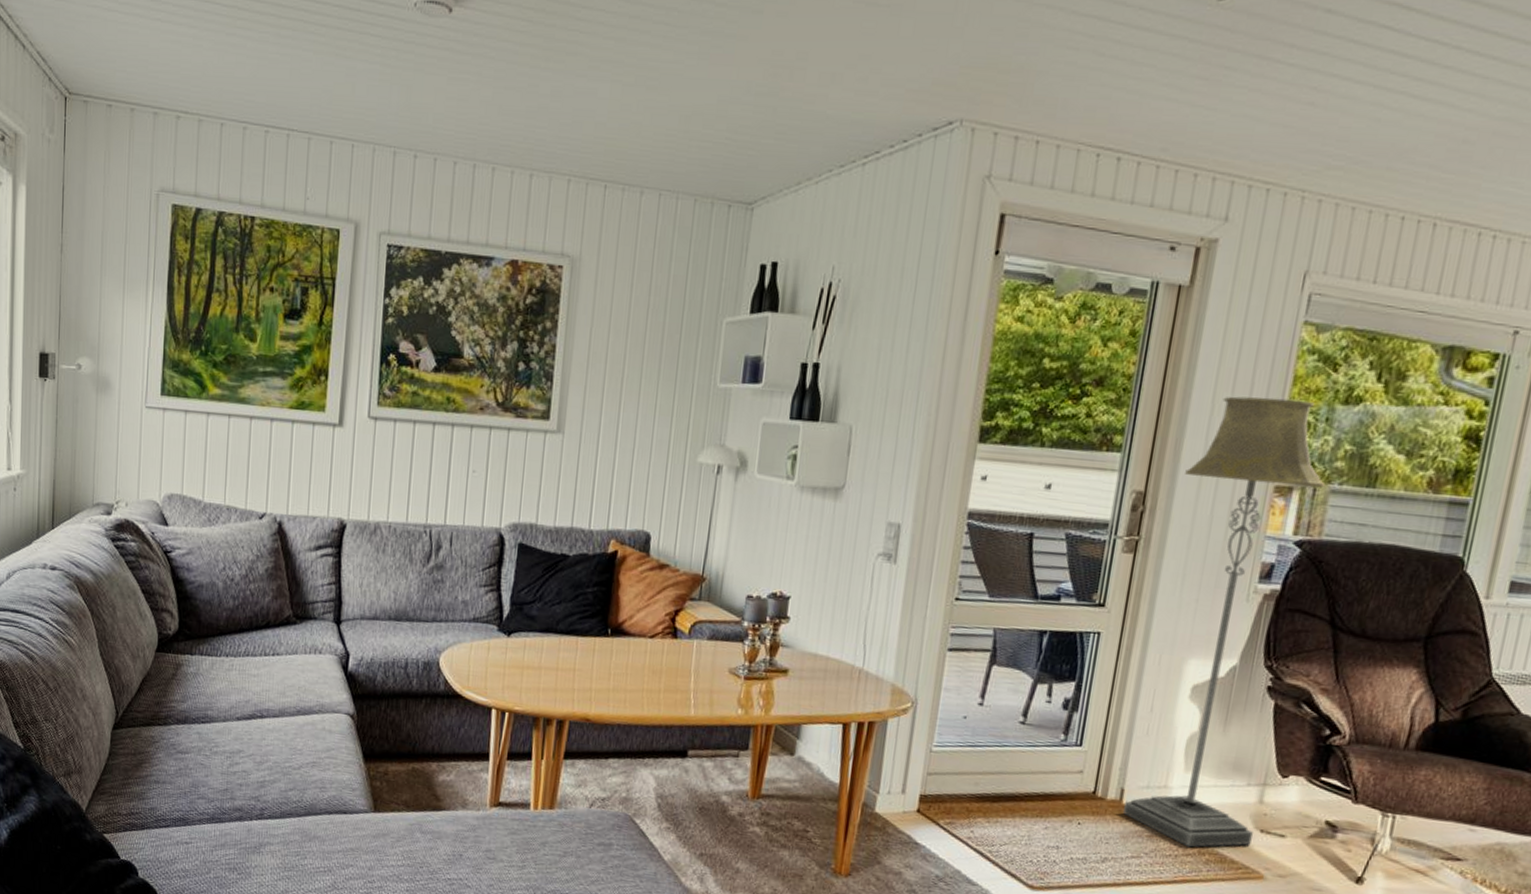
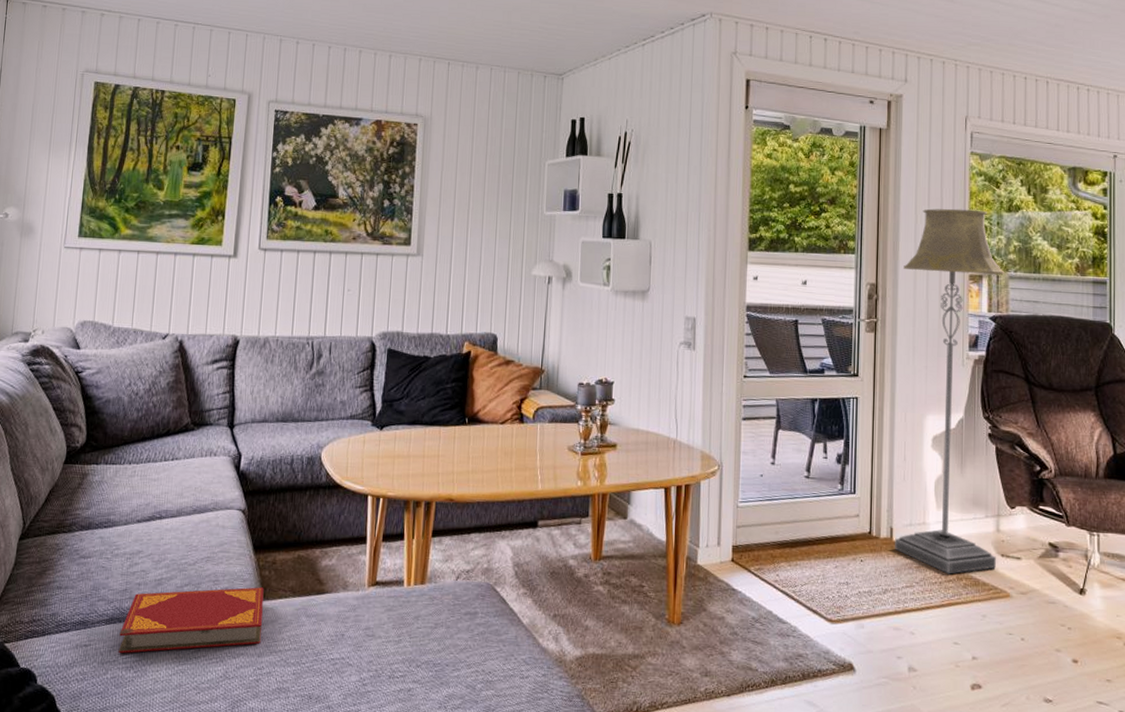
hardback book: none [220,794,375,857] -> present [118,587,264,654]

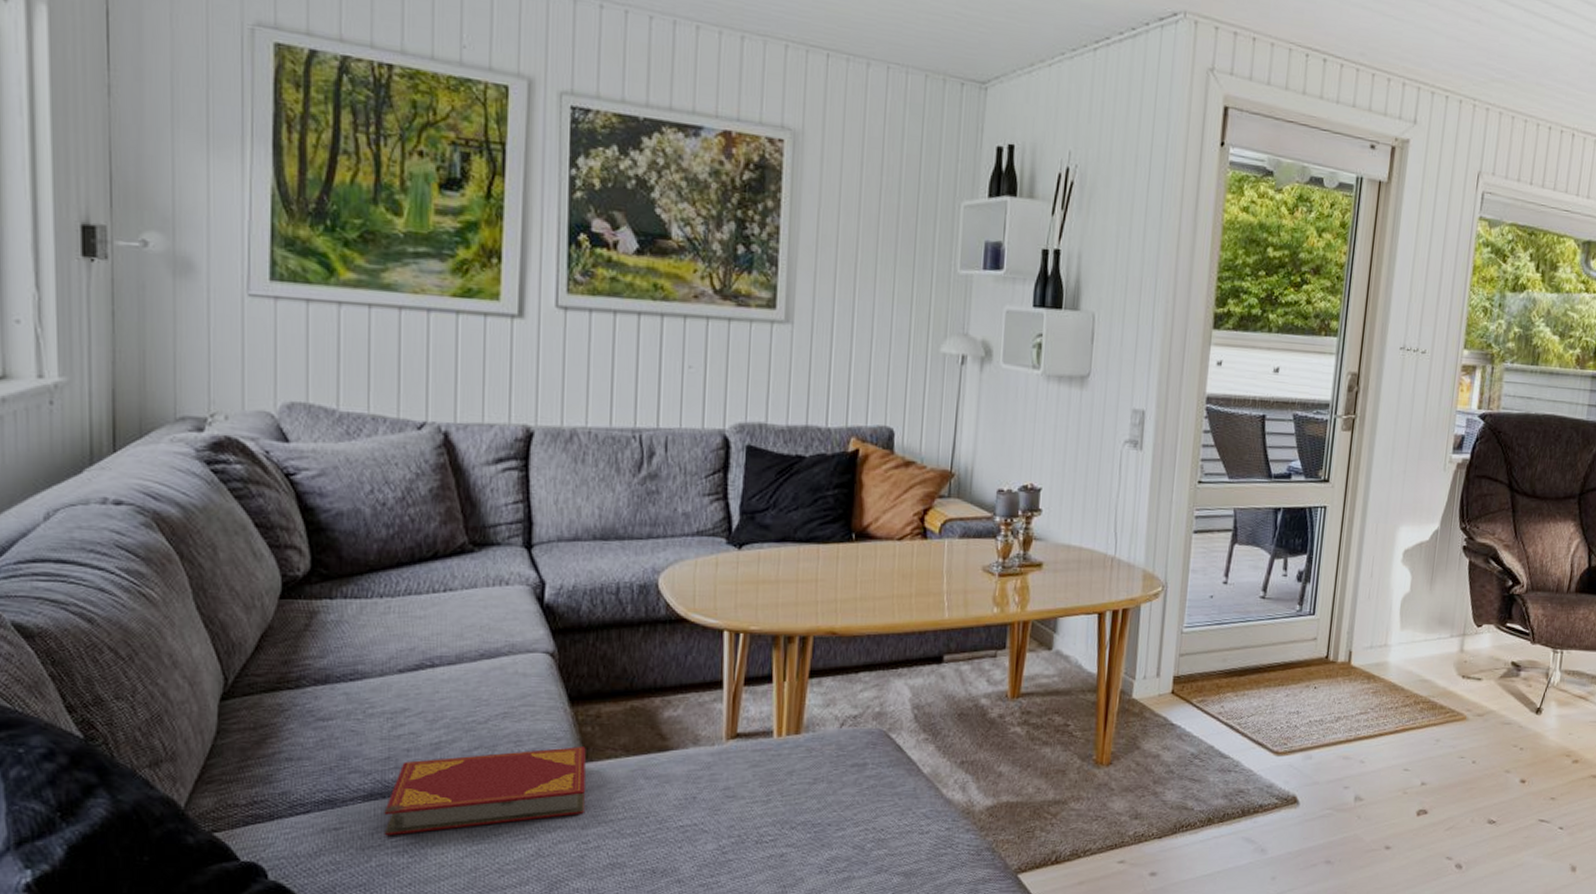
floor lamp: present [895,208,1005,575] -> none [1352,284,1501,699]

